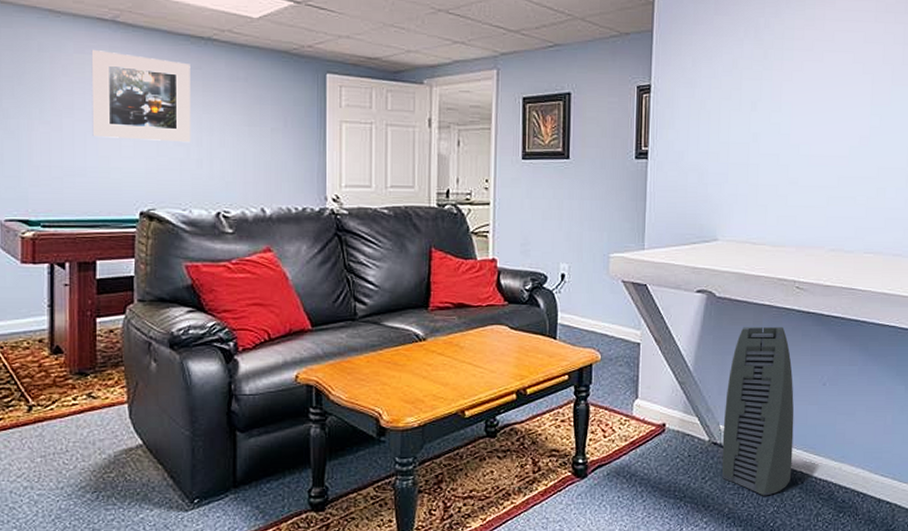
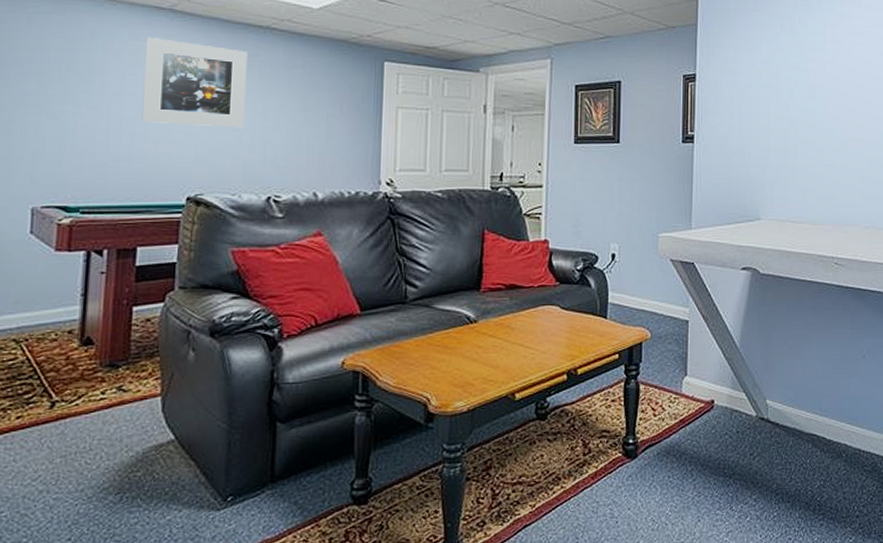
air purifier: present [721,326,794,496] -> none [769,301,837,470]

